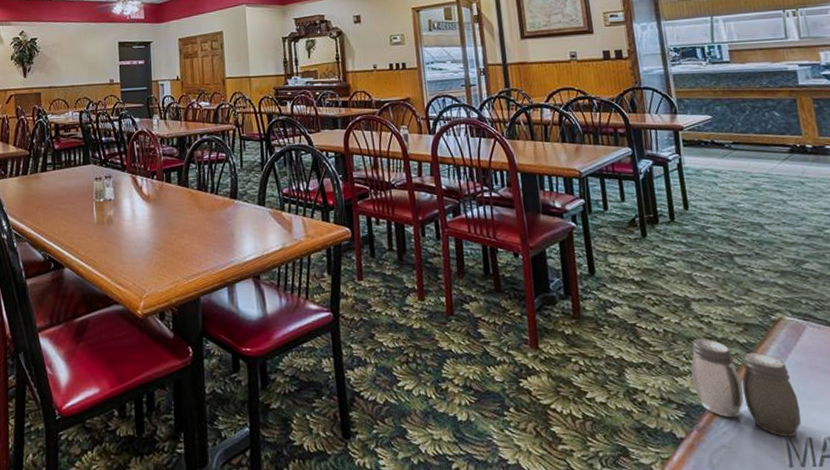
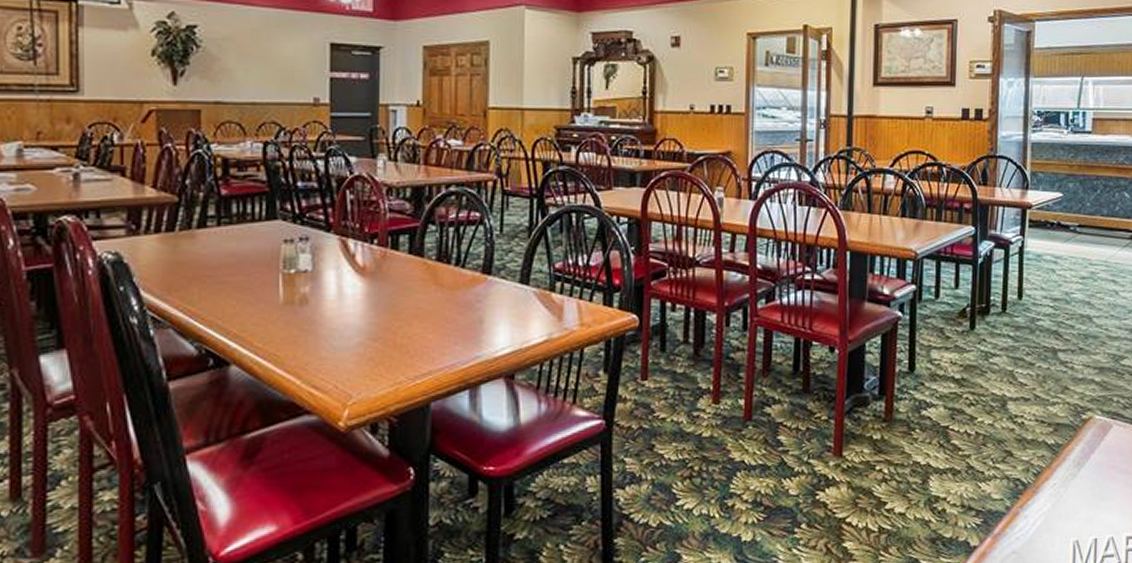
salt and pepper shaker: present [691,339,801,437] -> none [995,440,1092,539]

